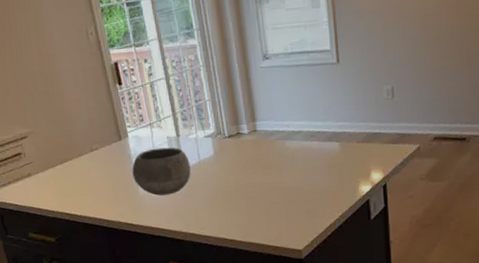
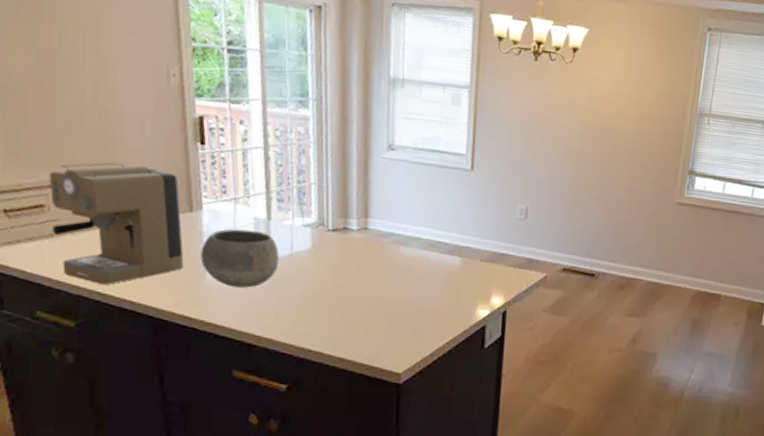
coffee maker: none [20,111,122,207] -> present [49,162,184,285]

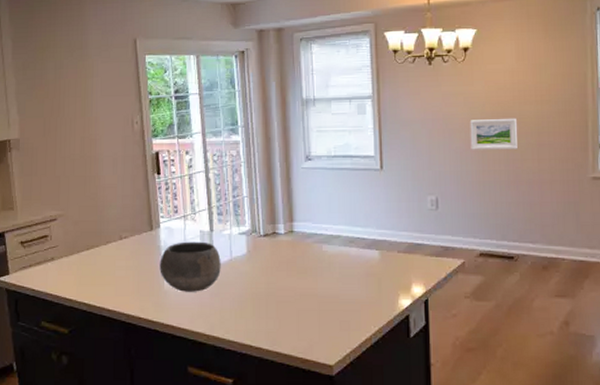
coffee maker: present [49,162,184,285] -> none [51,196,147,296]
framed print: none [567,128,617,166] -> present [470,118,518,150]

